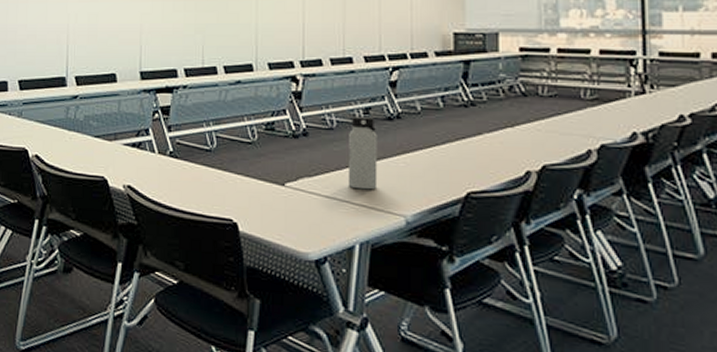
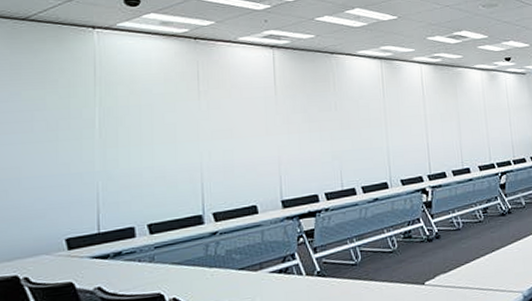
water bottle: present [348,116,378,190] -> none [473,214,499,277]

